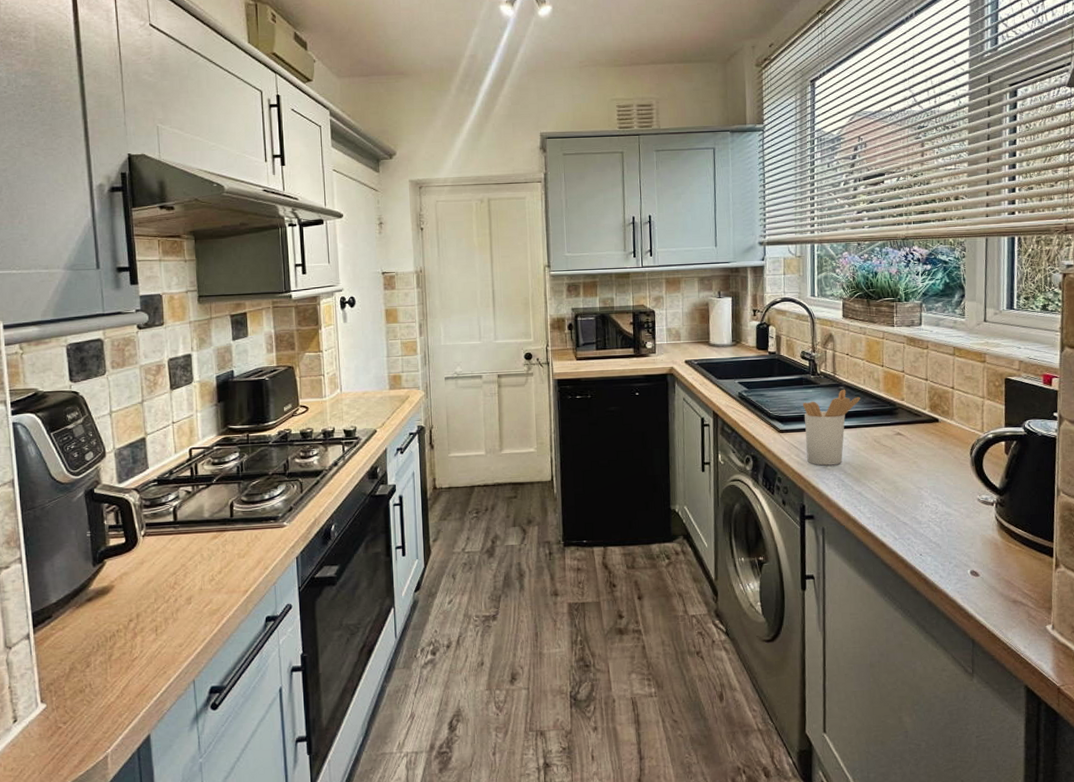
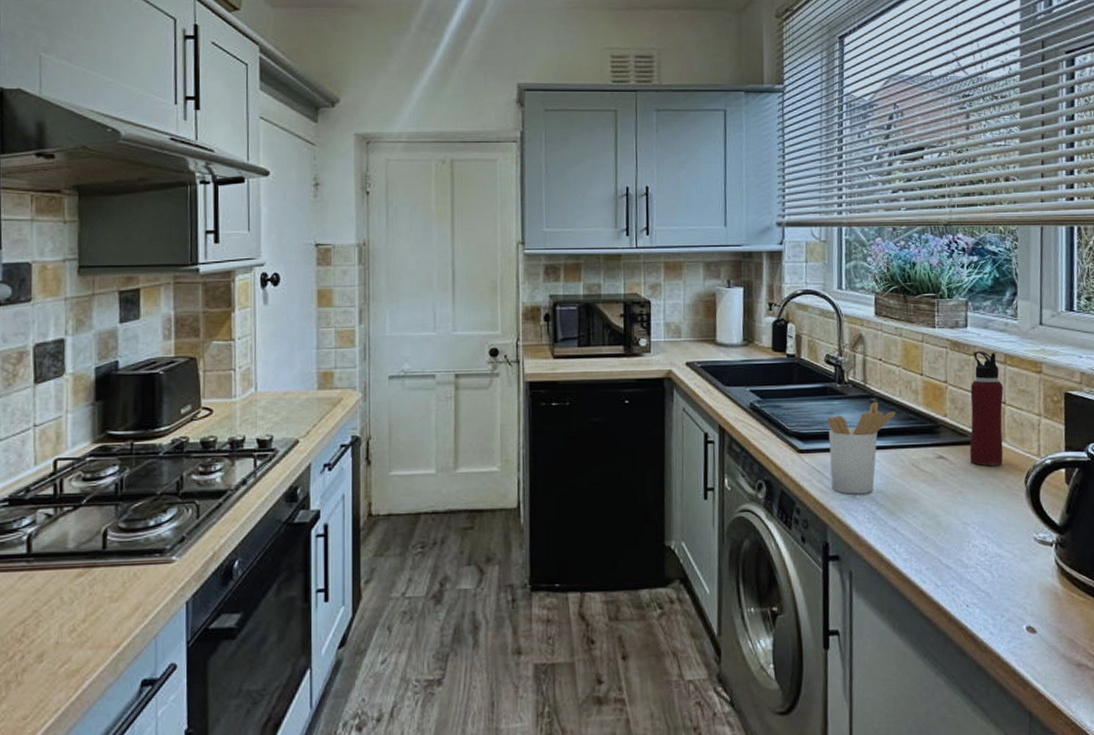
water bottle: none [923,344,952,440] -> present [970,350,1004,466]

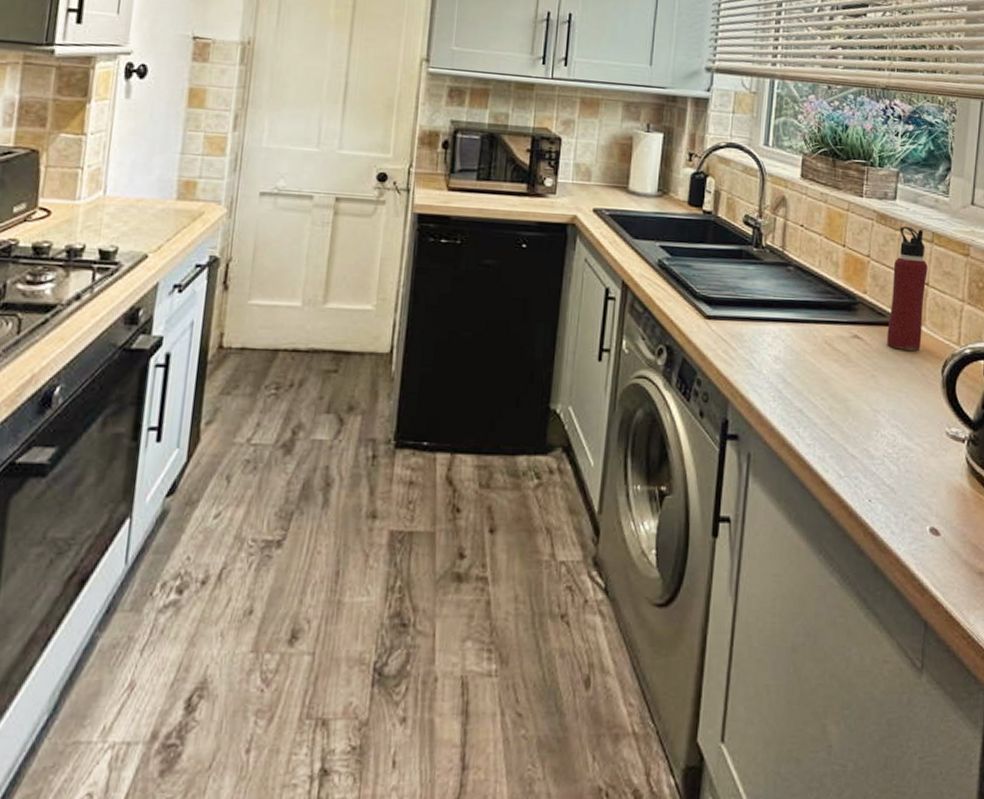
utensil holder: present [826,401,896,494] -> none [737,270,813,370]

